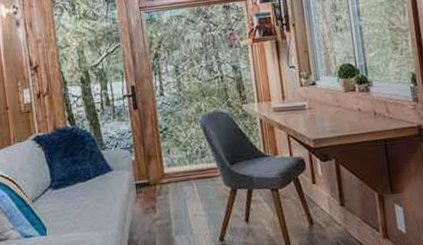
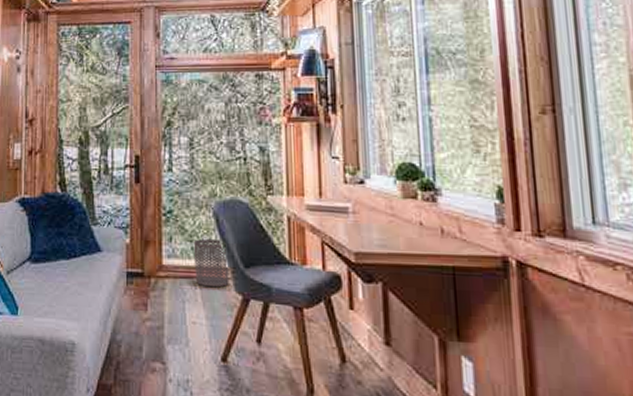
waste bin: none [187,146,220,185] -> present [193,239,229,288]

